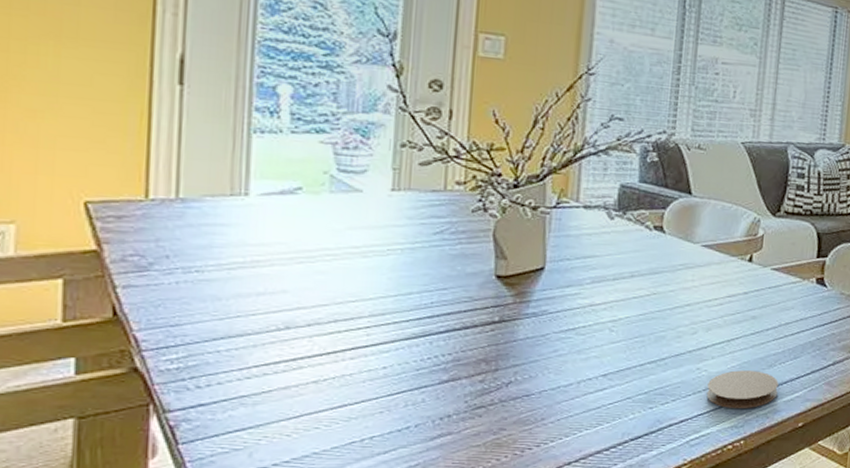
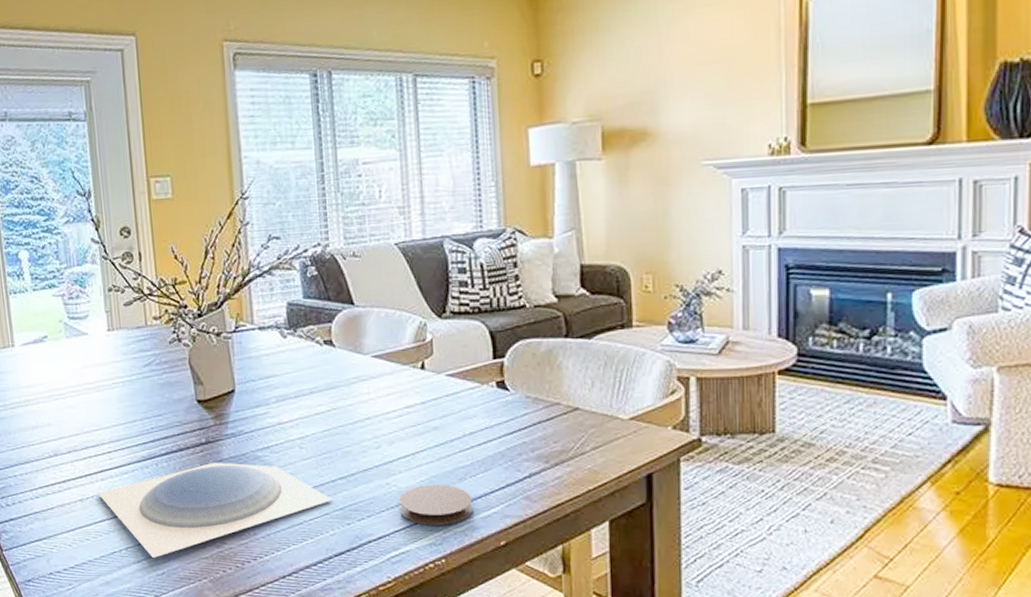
plate: none [342,342,638,447] -> present [98,462,333,558]

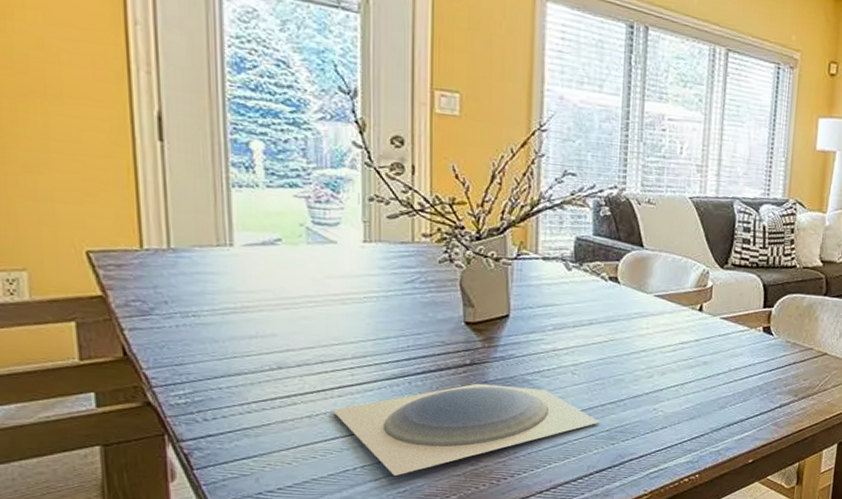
coaster: present [399,485,473,525] -> none [663,411,730,446]

